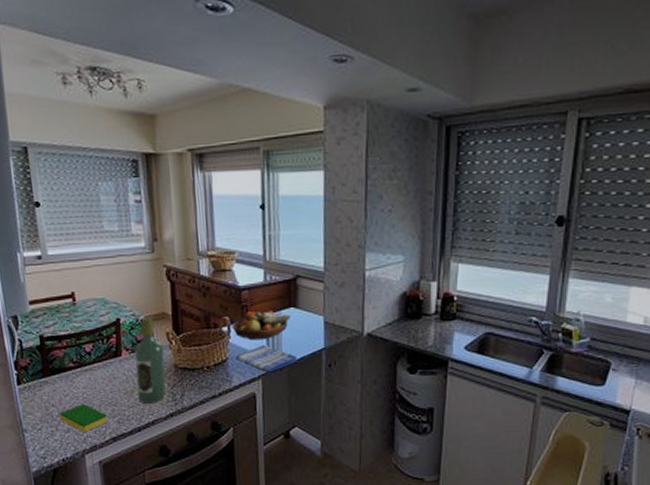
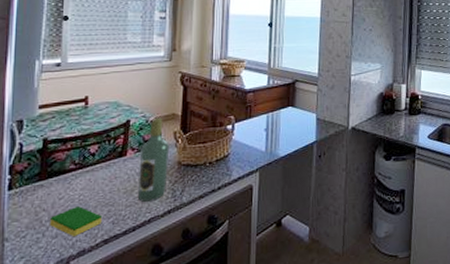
fruit bowl: present [232,310,290,339] -> none [237,110,288,136]
dish towel: present [235,344,298,373] -> none [237,140,292,165]

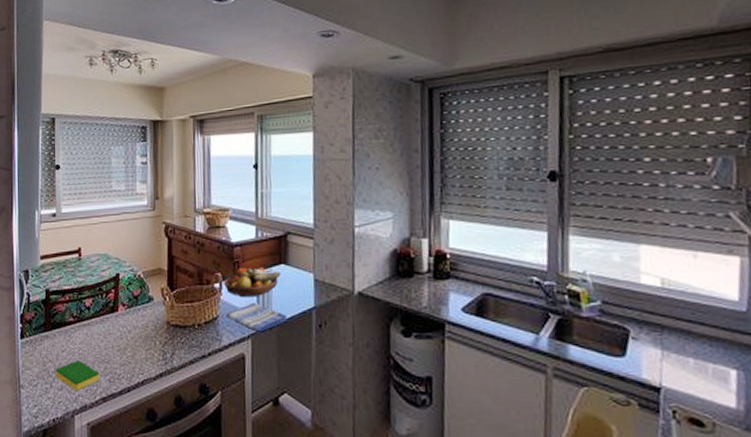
wine bottle: present [137,117,170,203] -> none [130,272,158,363]
fruit bowl: none [237,110,288,136] -> present [224,267,281,296]
dish towel: none [237,140,292,165] -> present [226,302,287,332]

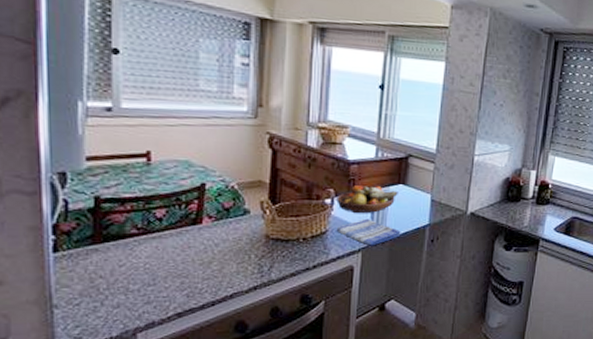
dish sponge: present [56,361,100,390] -> none [110,276,175,307]

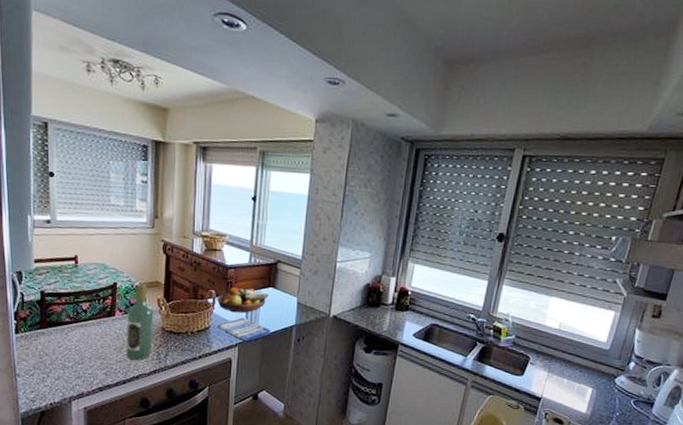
wine bottle: none [216,183,255,277] -> present [126,283,154,361]

